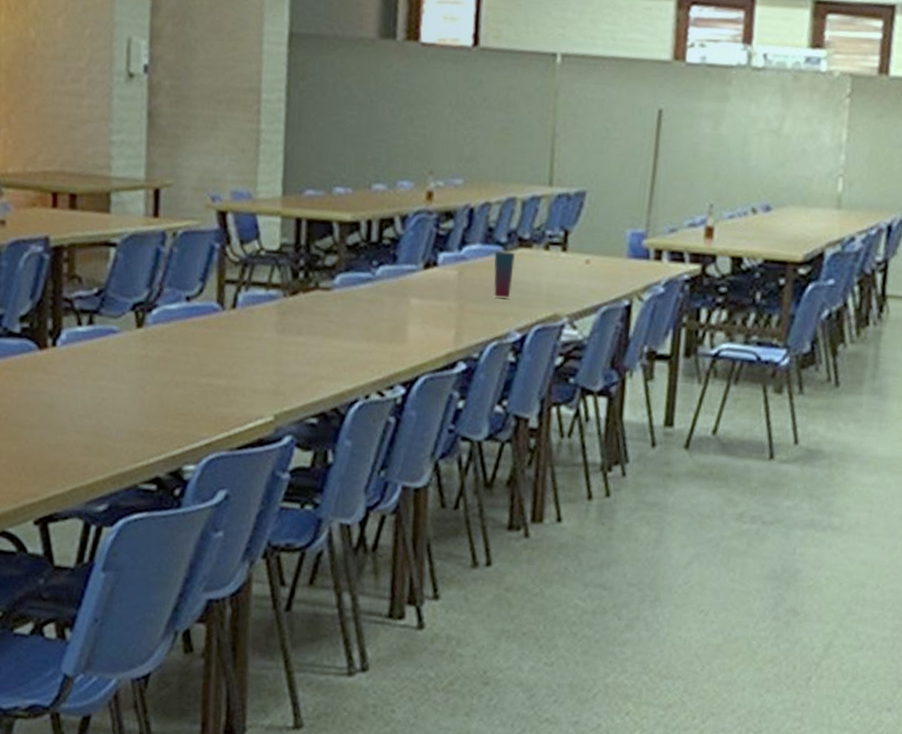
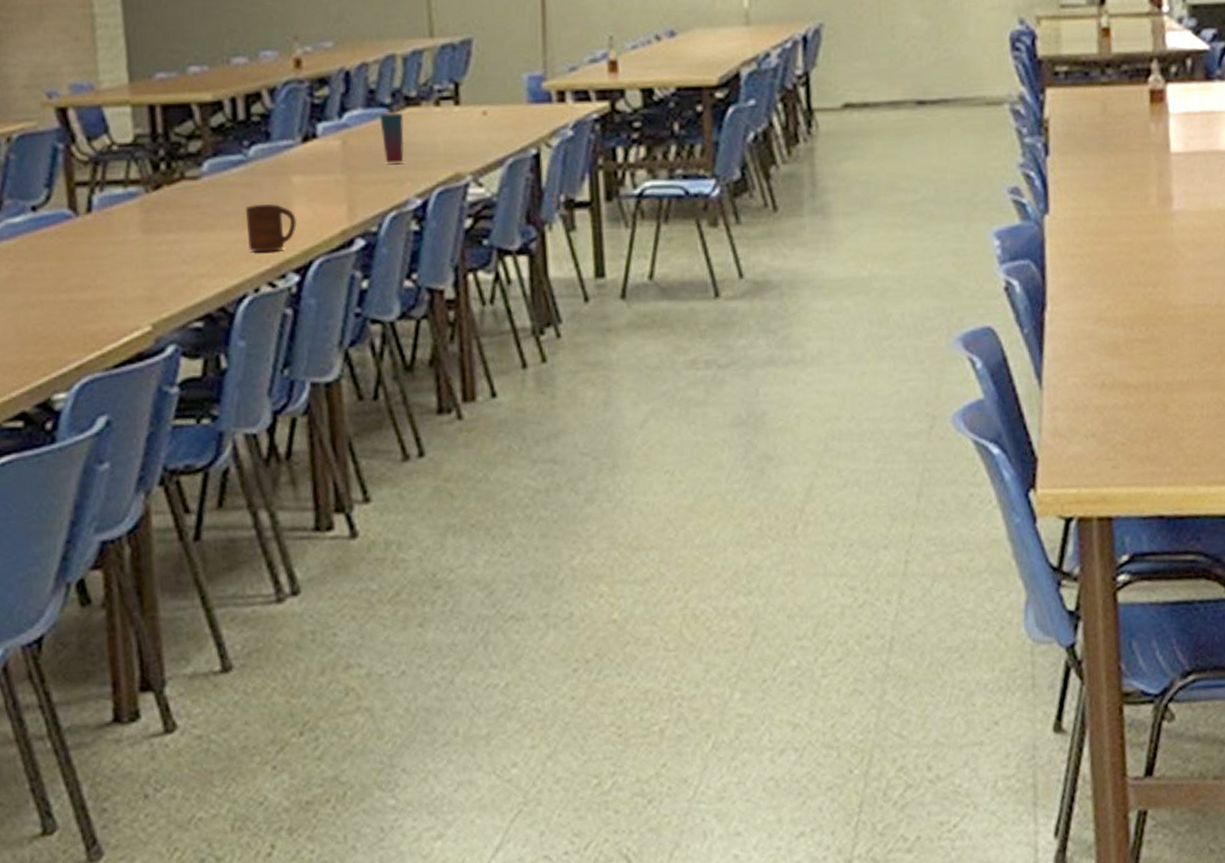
cup: none [364,320,410,365] -> present [246,203,297,253]

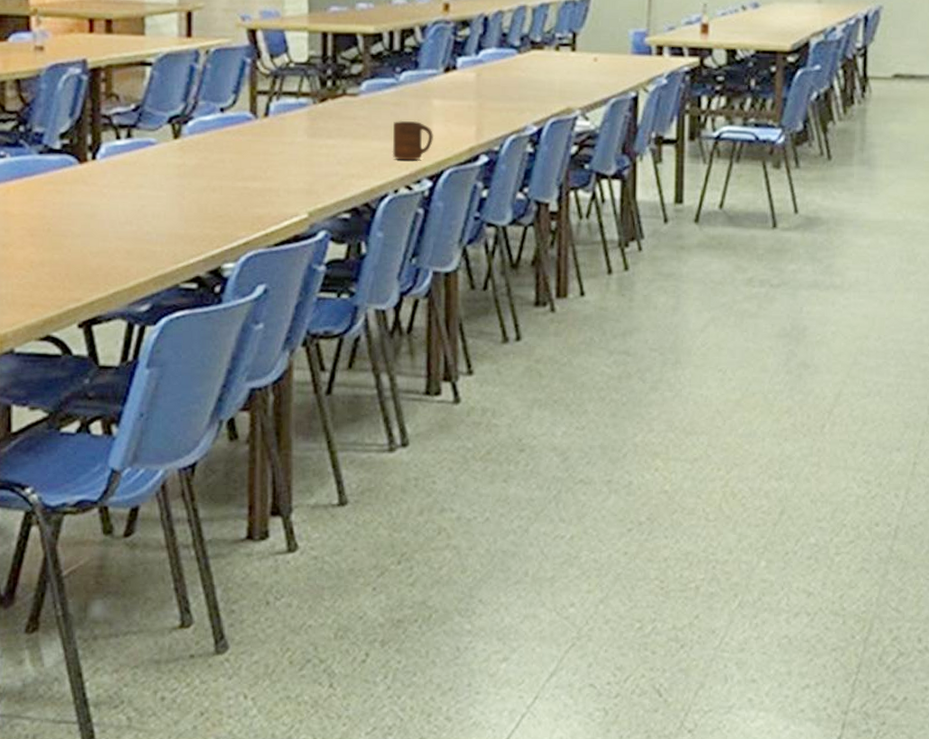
cup: present [379,112,405,164] -> none [509,53,529,96]

